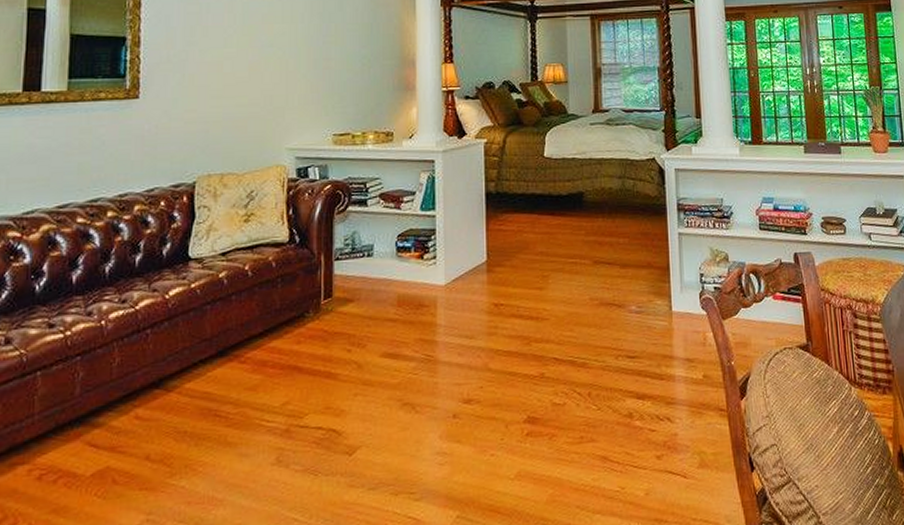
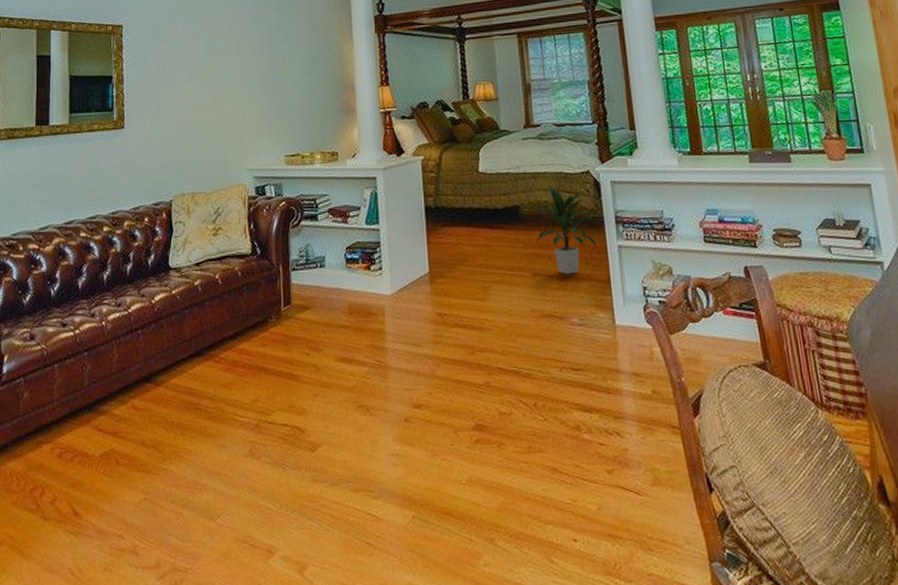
indoor plant: none [595,171,659,262] -> present [531,185,598,275]

